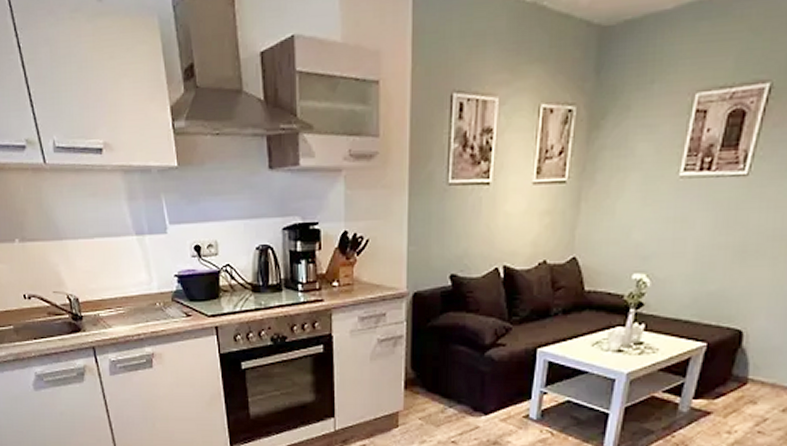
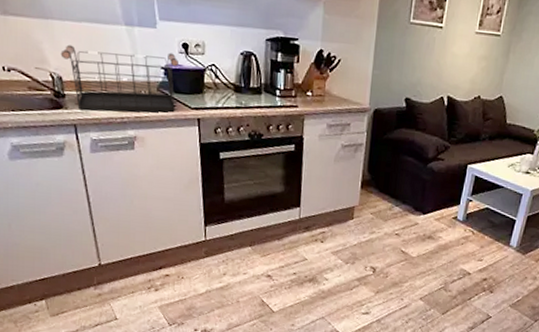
dish rack: none [76,258,192,331] -> present [60,44,178,114]

